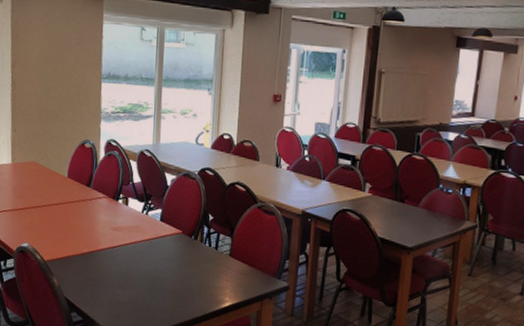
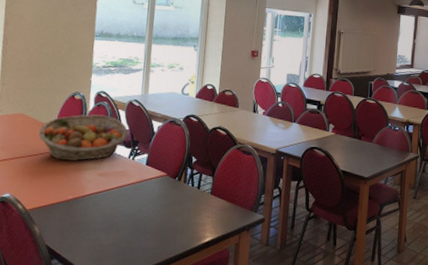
fruit basket: none [52,164,141,214] -> present [39,114,129,161]

